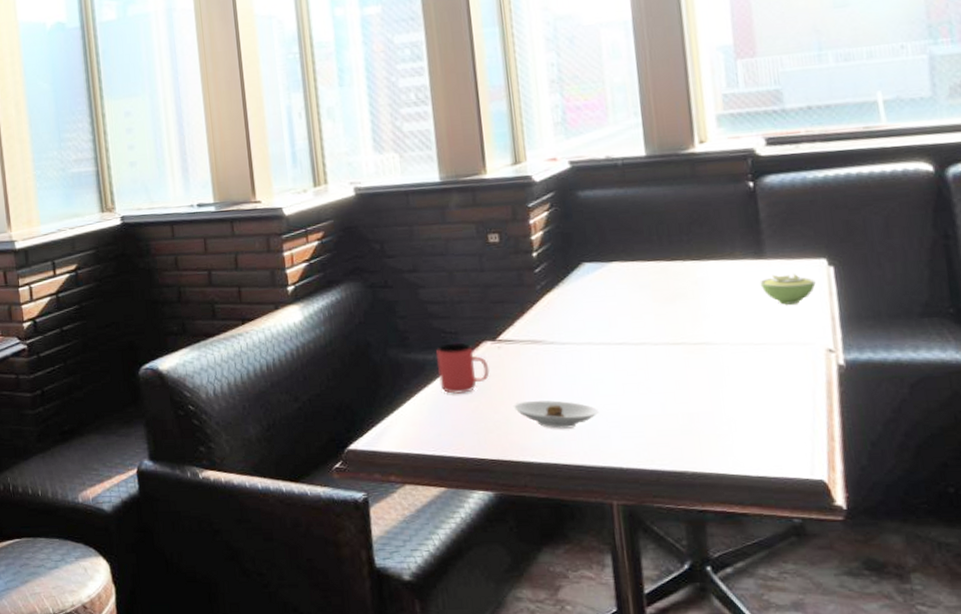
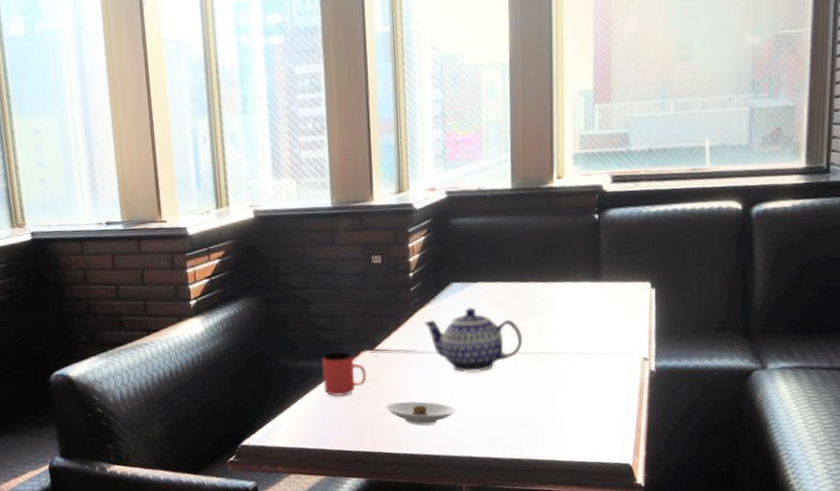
teapot: none [552,291,674,367] -> present [423,307,523,373]
sugar bowl: present [760,274,816,305] -> none [596,295,640,321]

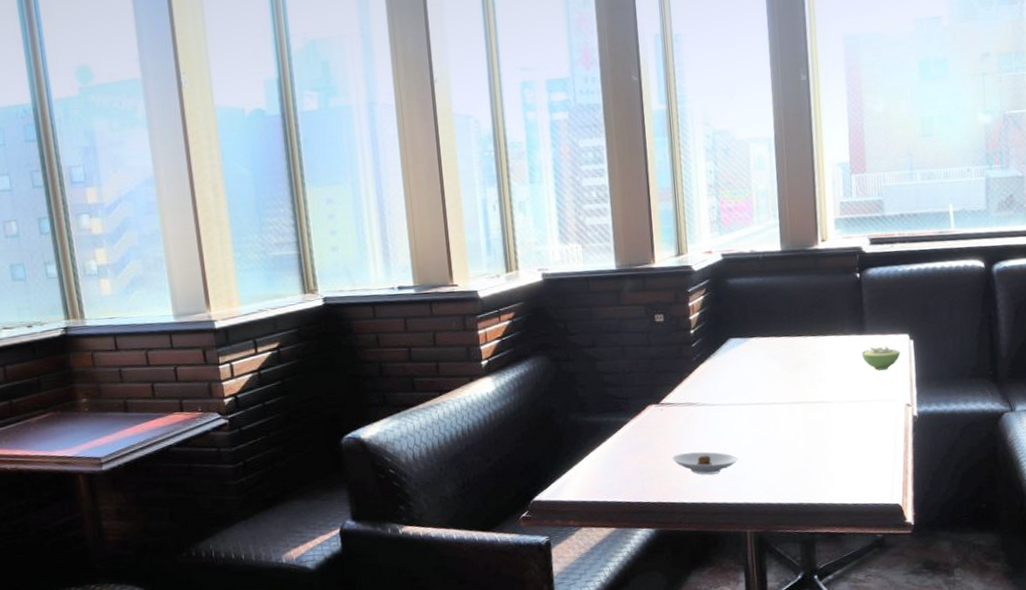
cup: present [322,352,367,396] -> none [610,406,653,450]
teapot: present [423,307,523,373] -> none [705,361,797,423]
sugar bowl: none [596,295,640,321] -> present [861,346,900,370]

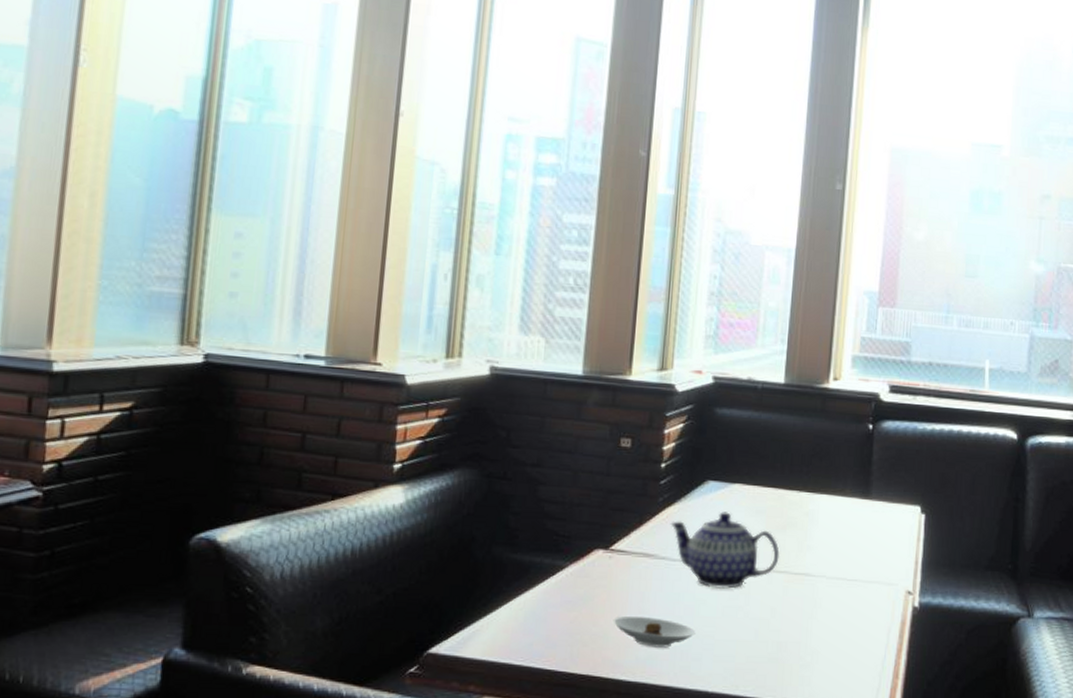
teapot: none [705,361,797,423] -> present [670,512,780,589]
sugar bowl: present [861,346,900,370] -> none [862,515,908,545]

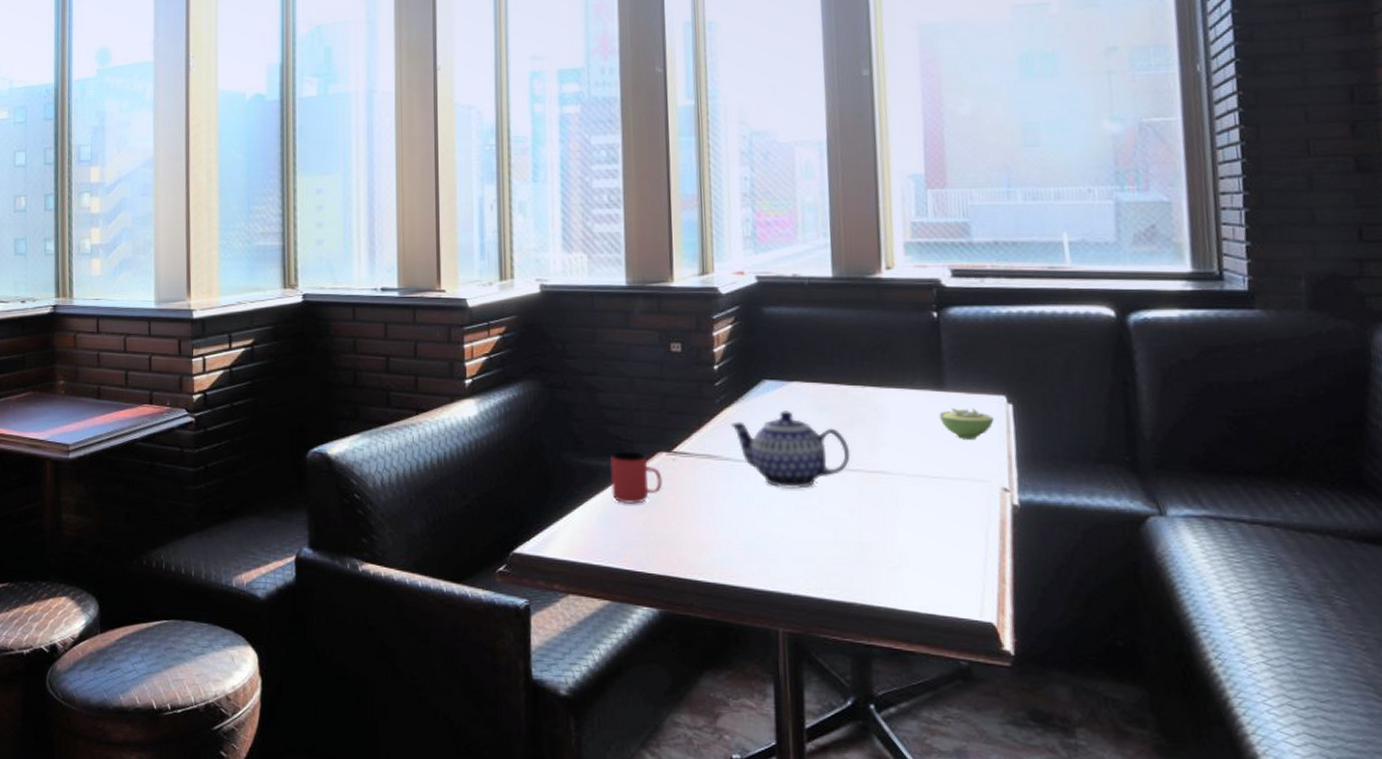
cup: none [542,547,596,602] -> present [610,451,663,504]
saucer: present [613,616,696,648] -> none [684,517,770,549]
sugar bowl: none [862,515,908,545] -> present [939,407,994,439]

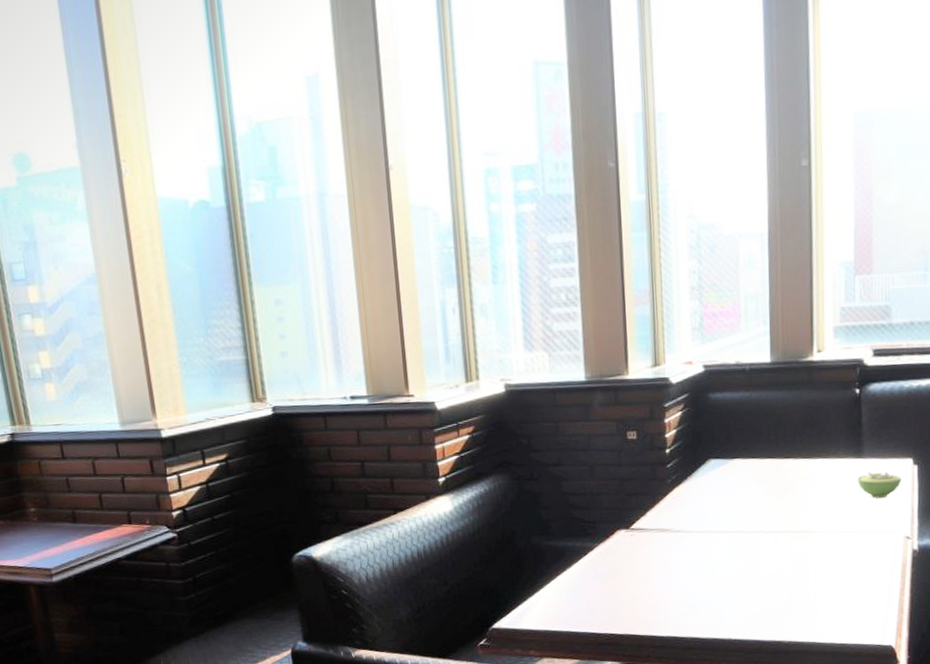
cup: present [610,451,663,504] -> none [576,531,622,577]
teapot: present [730,411,850,489] -> none [680,485,783,552]

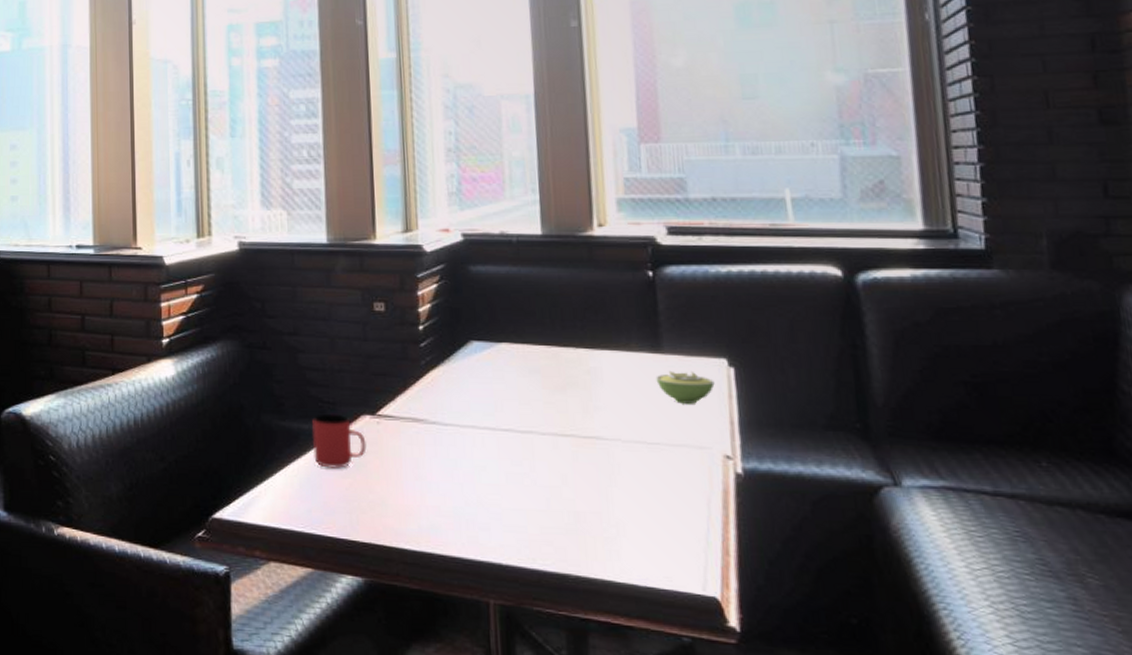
cup: none [576,531,622,577] -> present [312,413,367,468]

